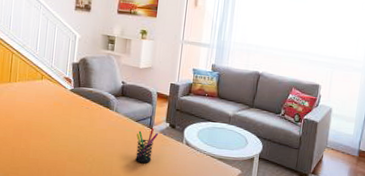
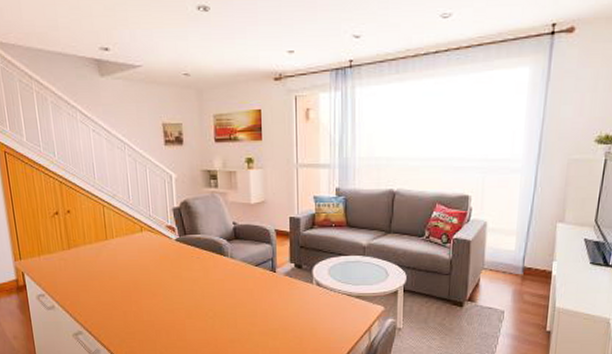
pen holder: present [135,128,159,164] -> none [259,271,284,312]

